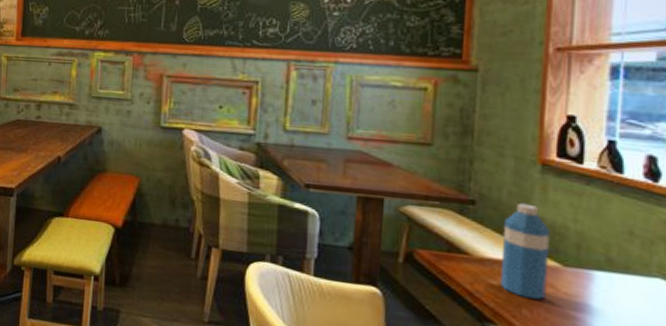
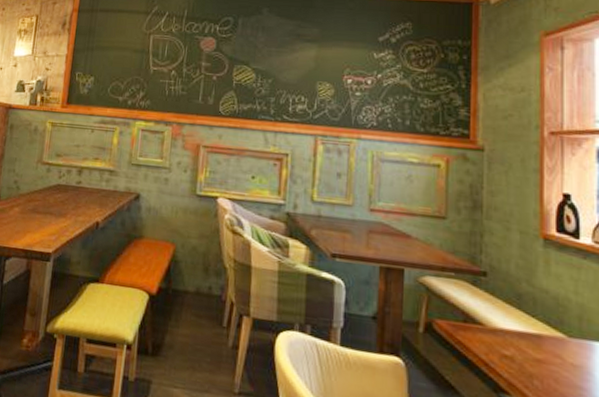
water bottle: present [499,203,550,301] -> none [512,275,554,371]

